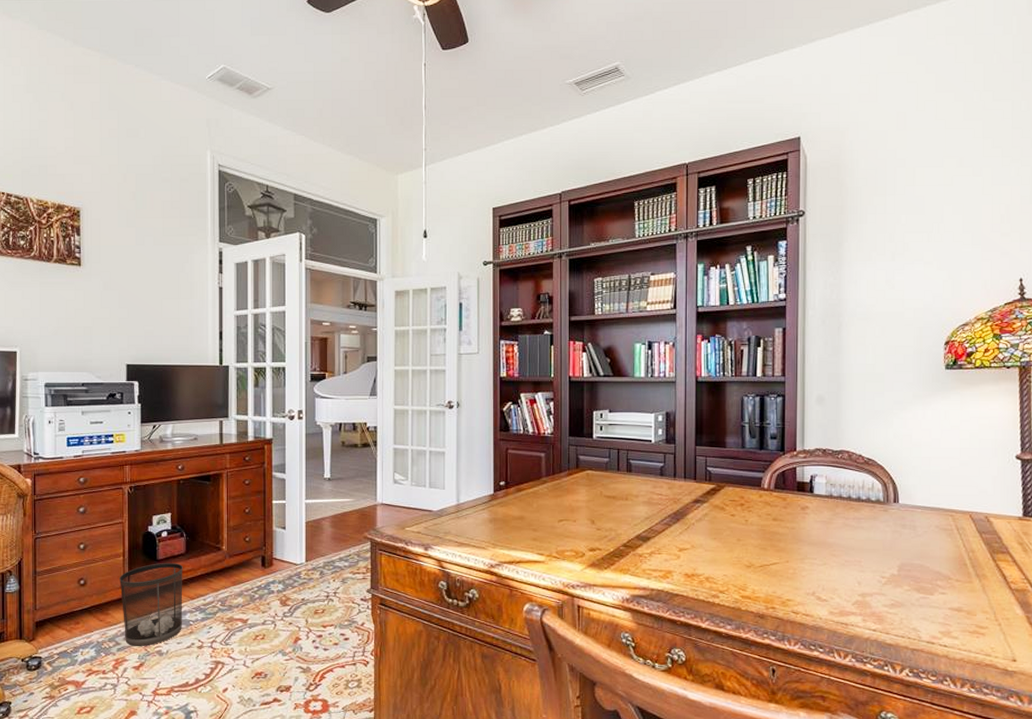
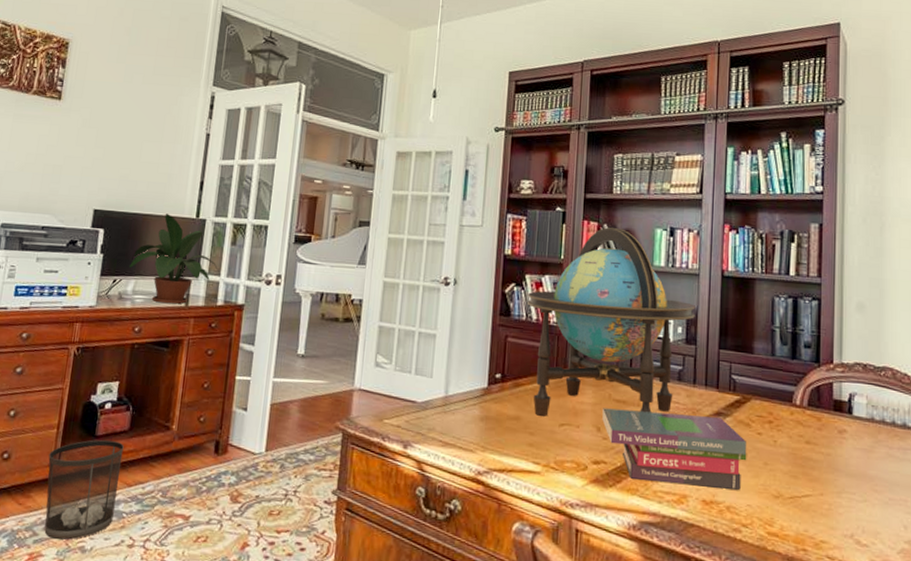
potted plant: none [166,363,247,443] -> present [130,214,220,304]
globe: none [524,346,673,514] -> present [527,227,696,416]
books: none [595,504,722,563] -> present [602,408,747,490]

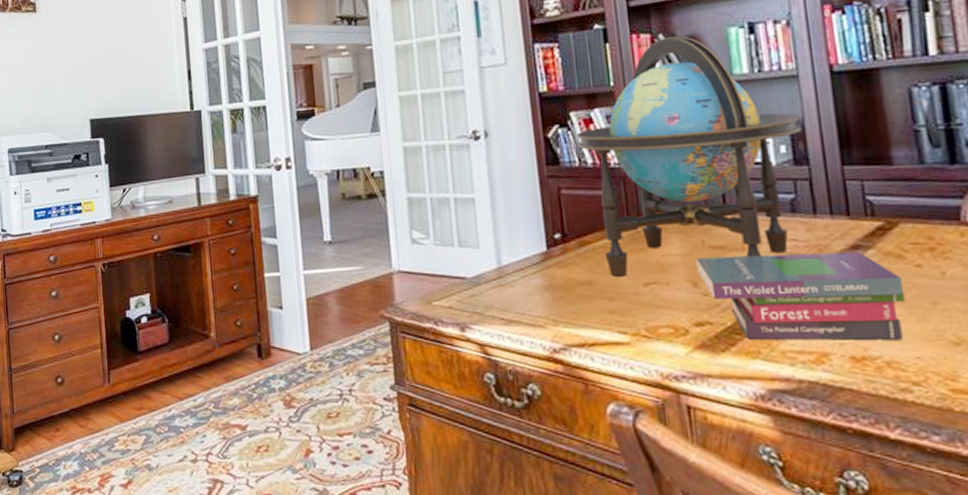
waste bin: present [44,439,124,540] -> none [99,354,172,459]
potted plant: present [130,214,220,304] -> none [136,111,226,207]

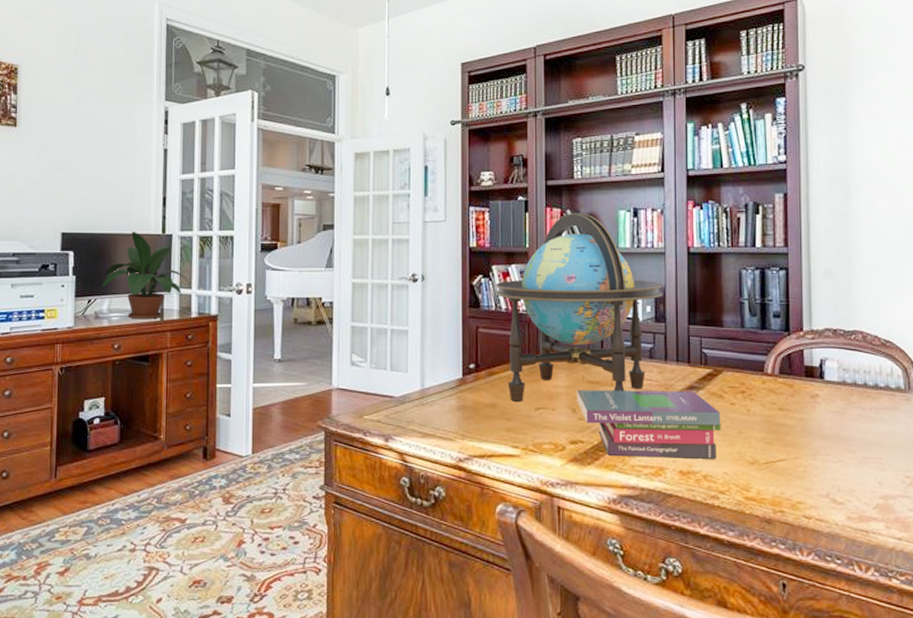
potted plant: none [136,111,226,207] -> present [103,232,191,319]

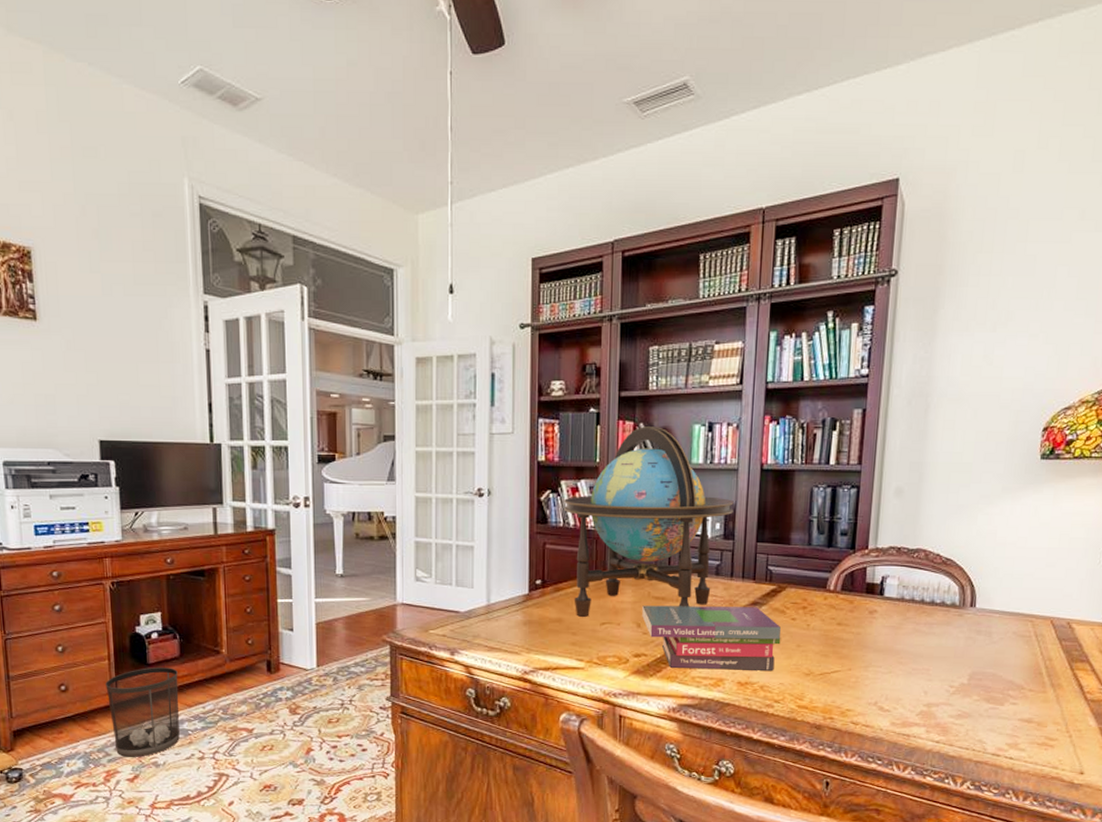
waste bin: none [45,453,116,549] -> present [105,666,180,757]
potted plant: present [103,232,191,319] -> none [149,440,244,533]

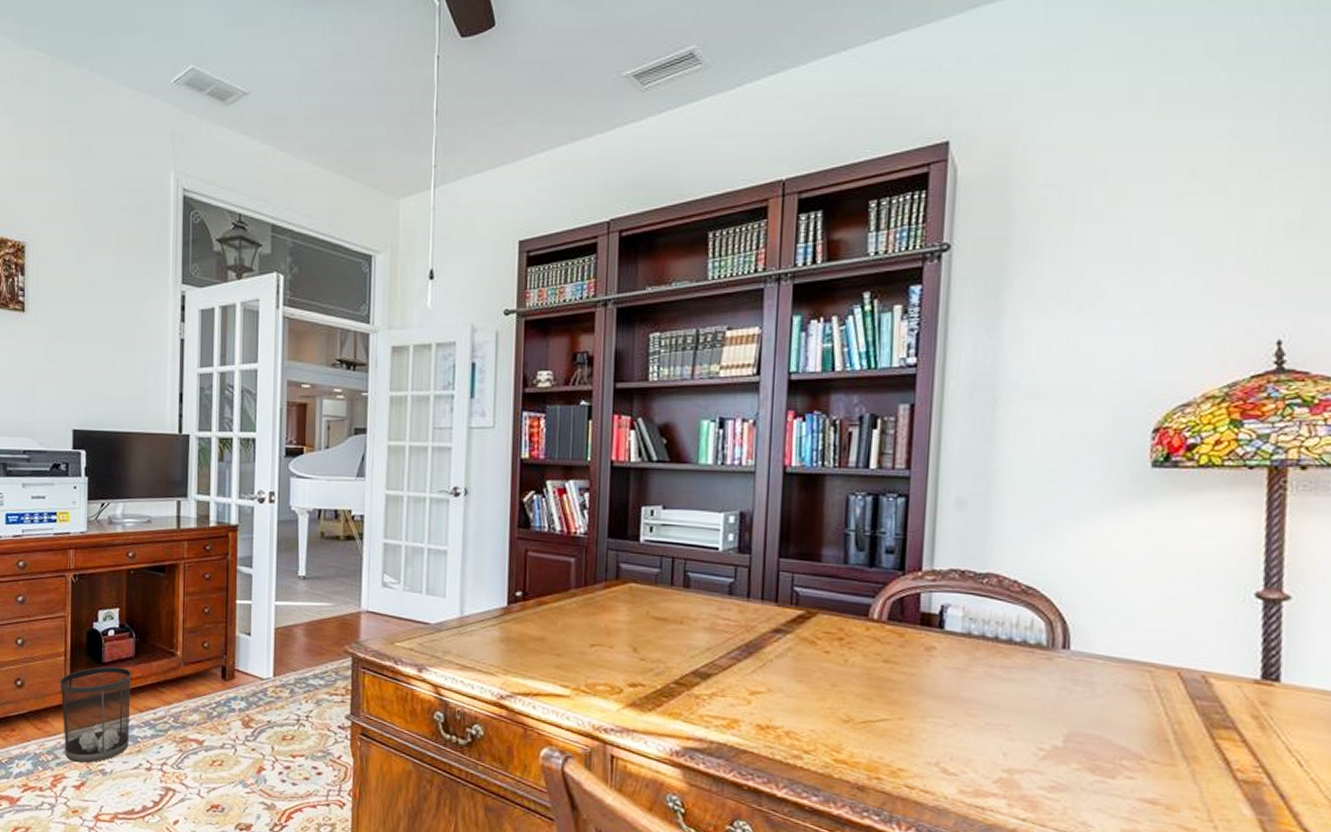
globe: present [564,426,734,617] -> none [549,422,750,636]
books: present [642,605,781,671] -> none [639,626,811,714]

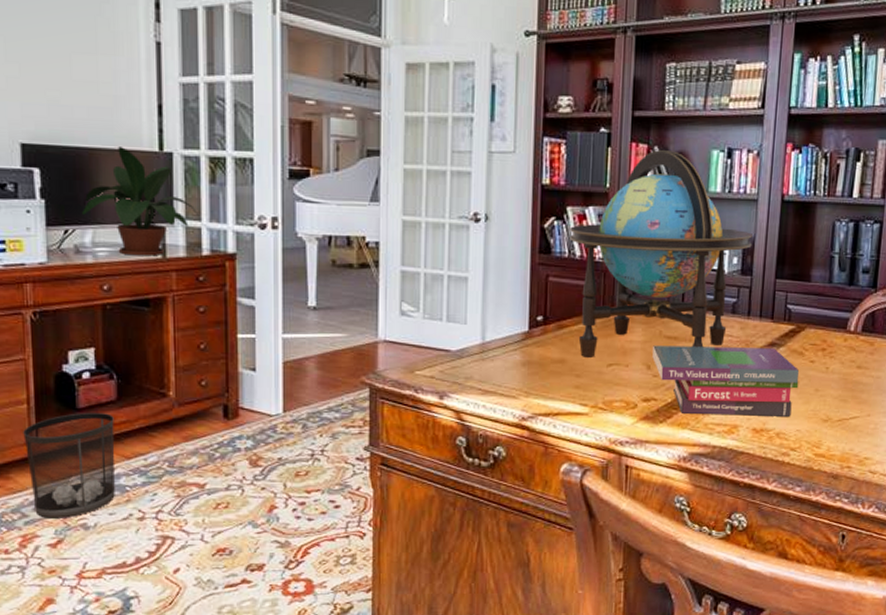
potted plant: none [116,430,209,527] -> present [82,147,200,256]
globe: none [549,422,750,636] -> present [570,150,753,357]
books: none [639,626,811,714] -> present [652,345,799,417]

